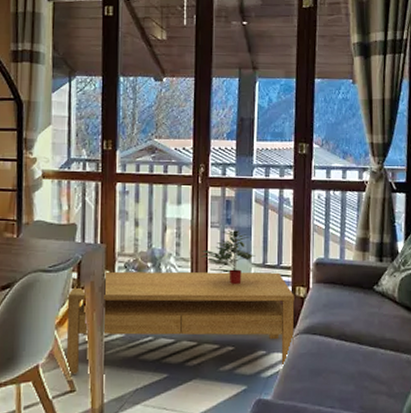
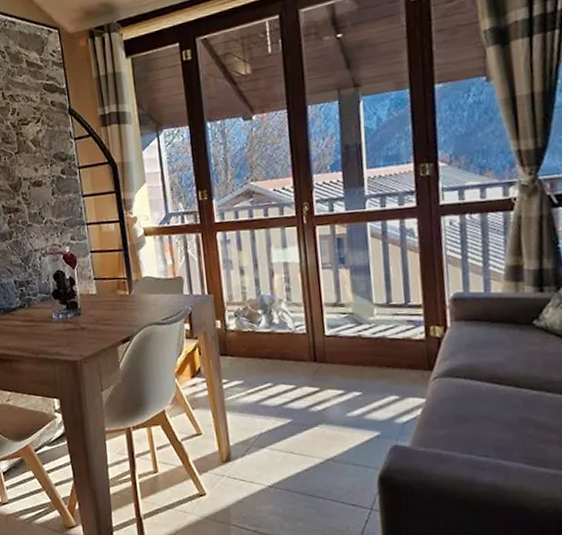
coffee table: present [66,271,295,375] -> none [182,312,432,419]
potted plant: present [201,230,256,285] -> none [314,269,378,328]

